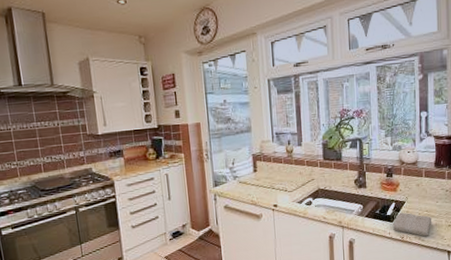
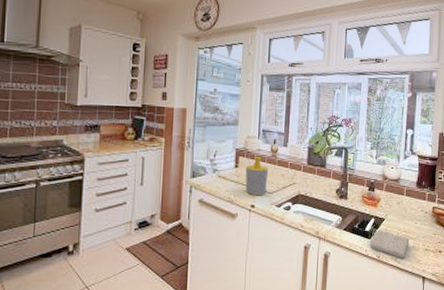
soap bottle: none [264,158,287,196] -> present [245,156,269,196]

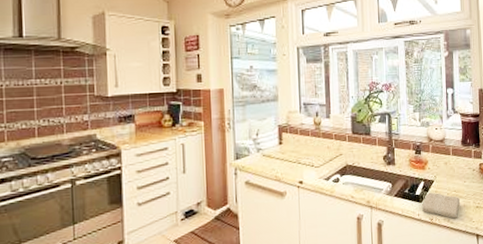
soap bottle: present [245,156,269,196] -> none [289,130,314,172]

